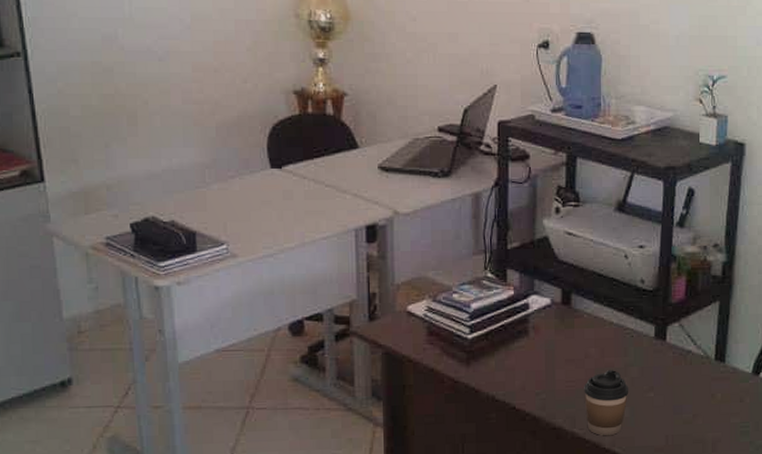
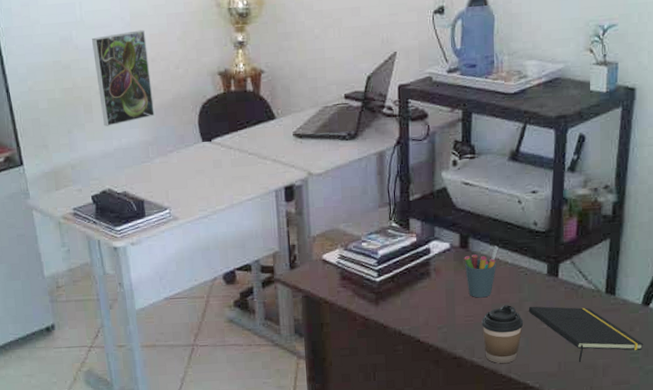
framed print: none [142,35,216,142] -> present [92,30,156,126]
pen holder: none [566,303,603,361] -> present [464,245,498,298]
notepad: none [634,372,754,435] -> present [528,306,644,362]

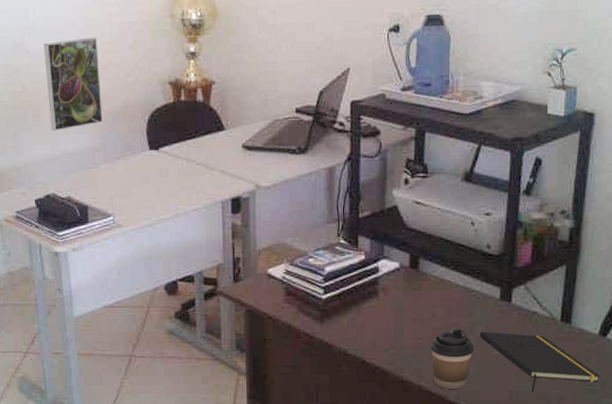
pen holder: present [464,245,498,298] -> none [413,267,449,320]

